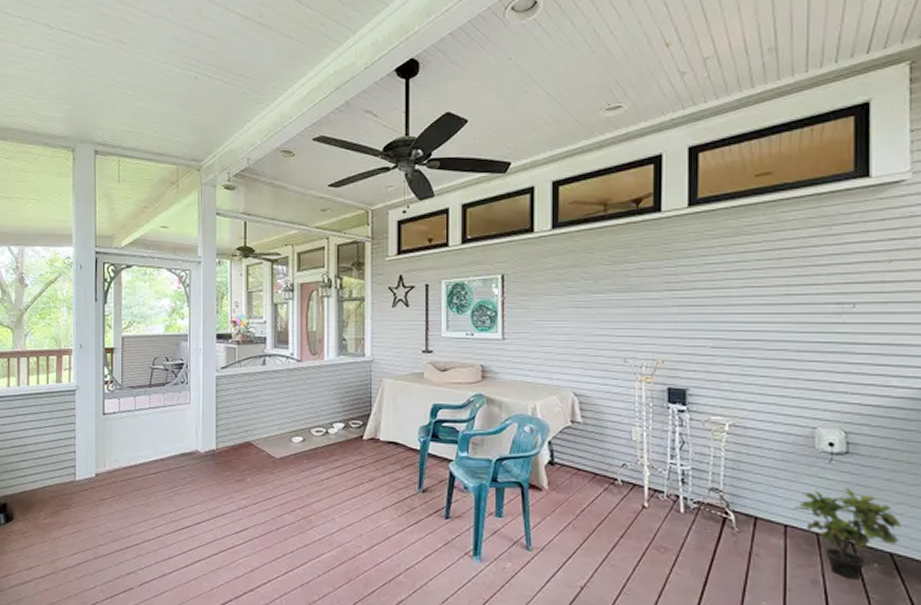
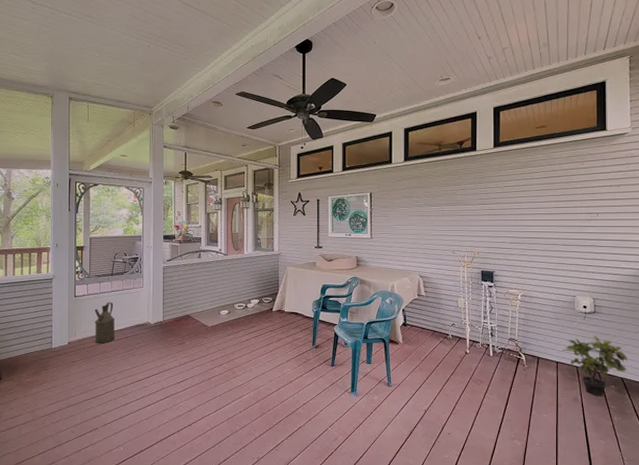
watering can: none [128,422,154,477] -> present [94,302,115,343]

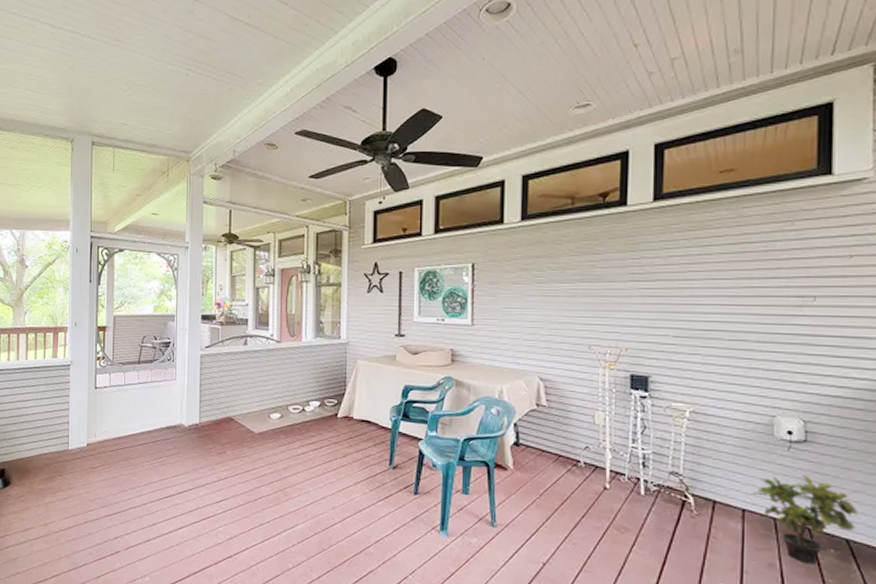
watering can: present [94,302,115,343] -> none [117,396,141,447]

